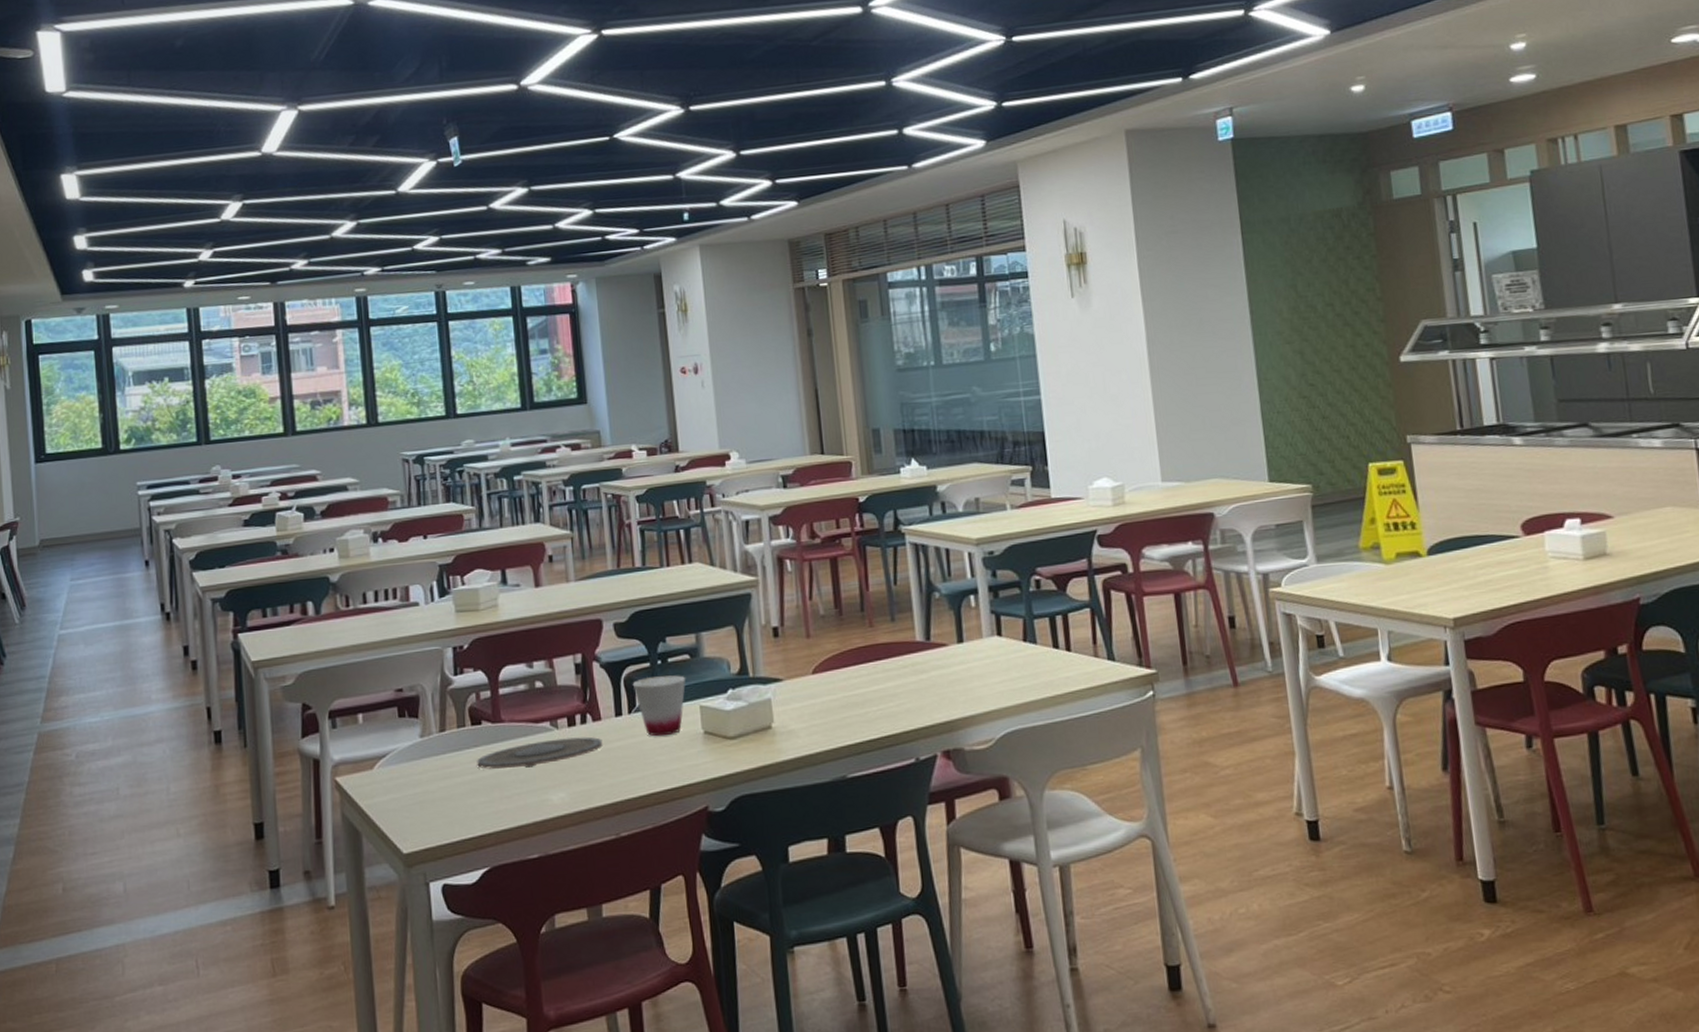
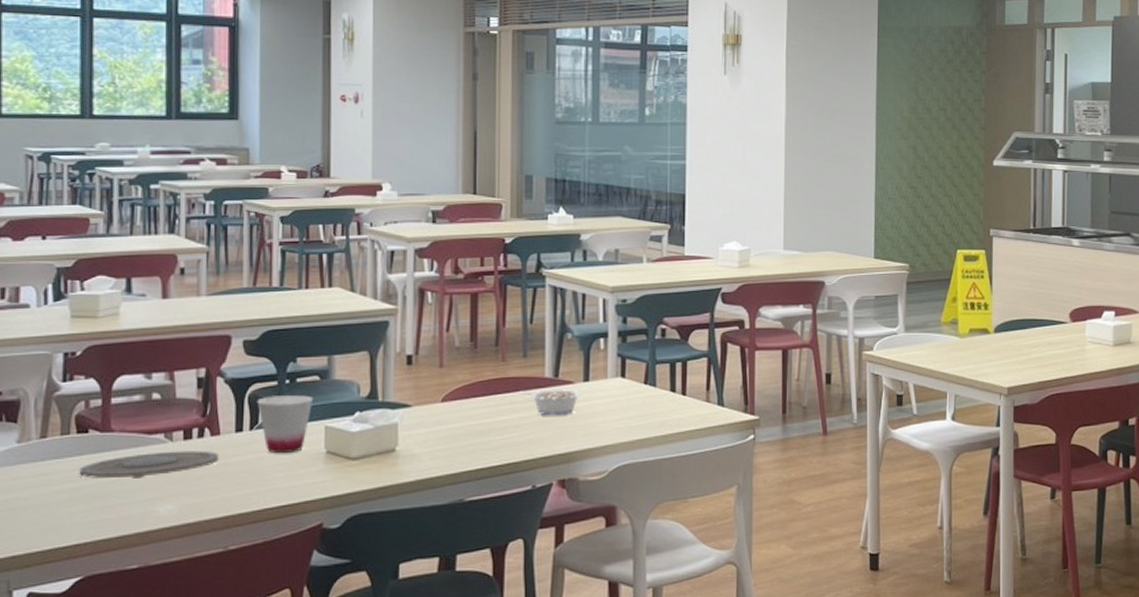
legume: none [892,652,957,683] -> present [521,388,581,416]

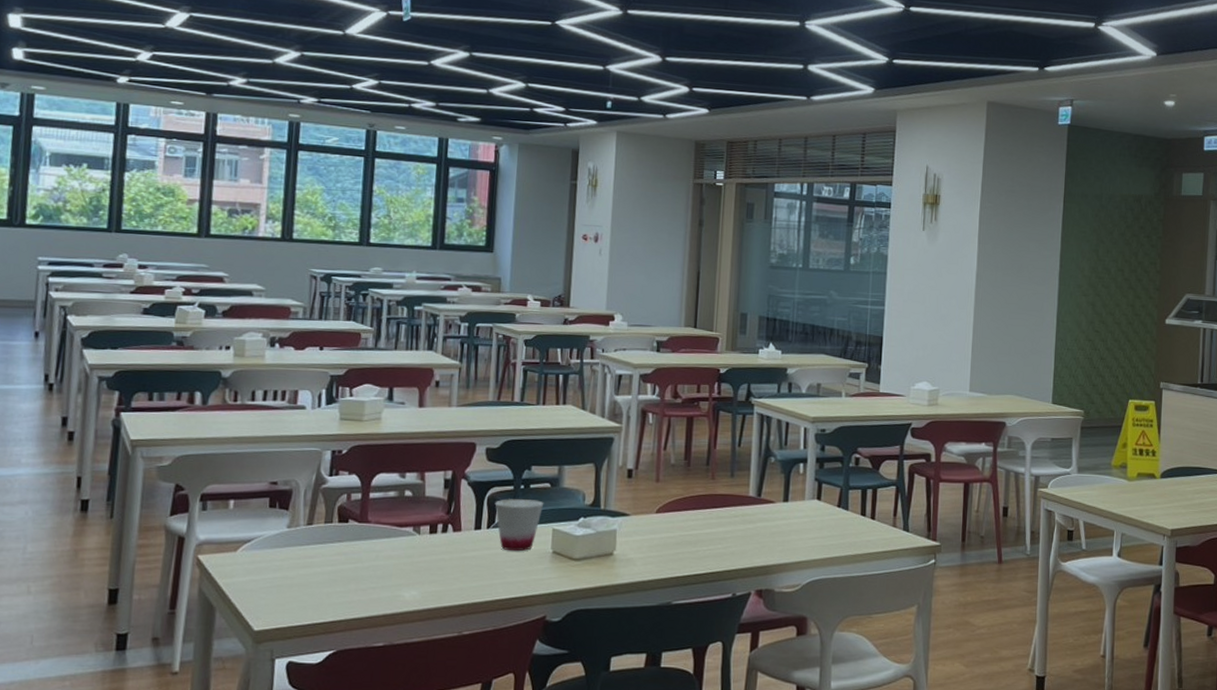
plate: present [79,450,219,479] -> none [338,543,459,566]
legume: present [521,388,581,416] -> none [727,506,781,532]

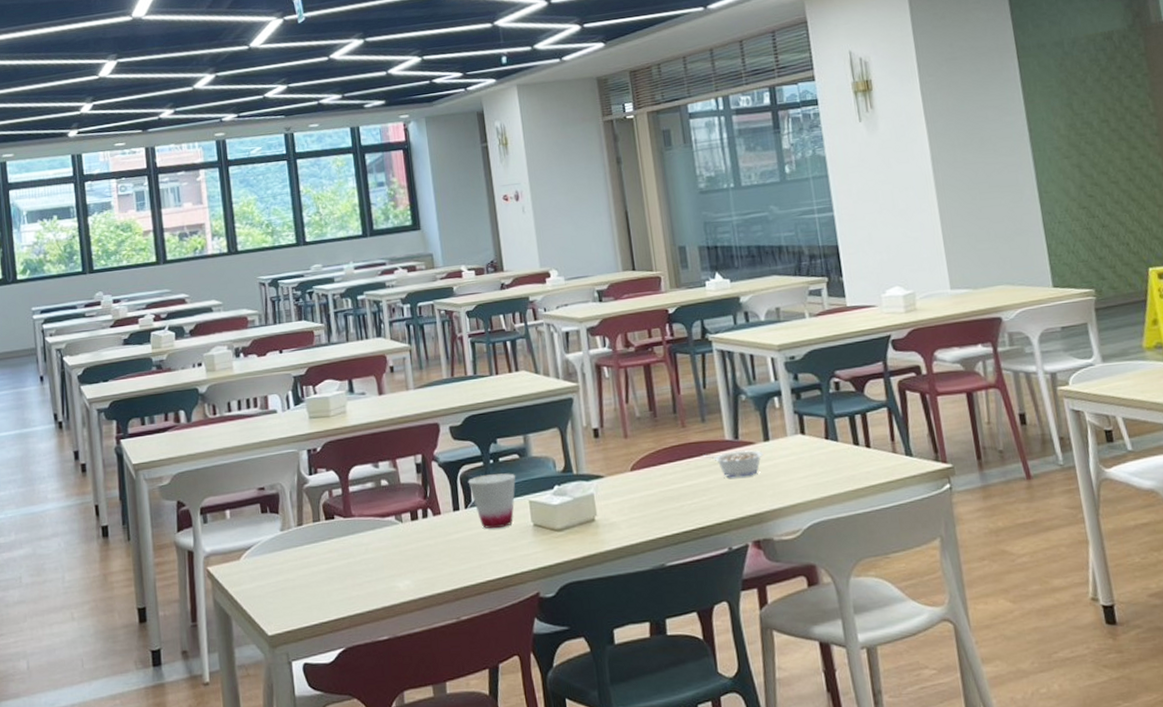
legume: none [727,506,781,532] -> present [704,450,764,478]

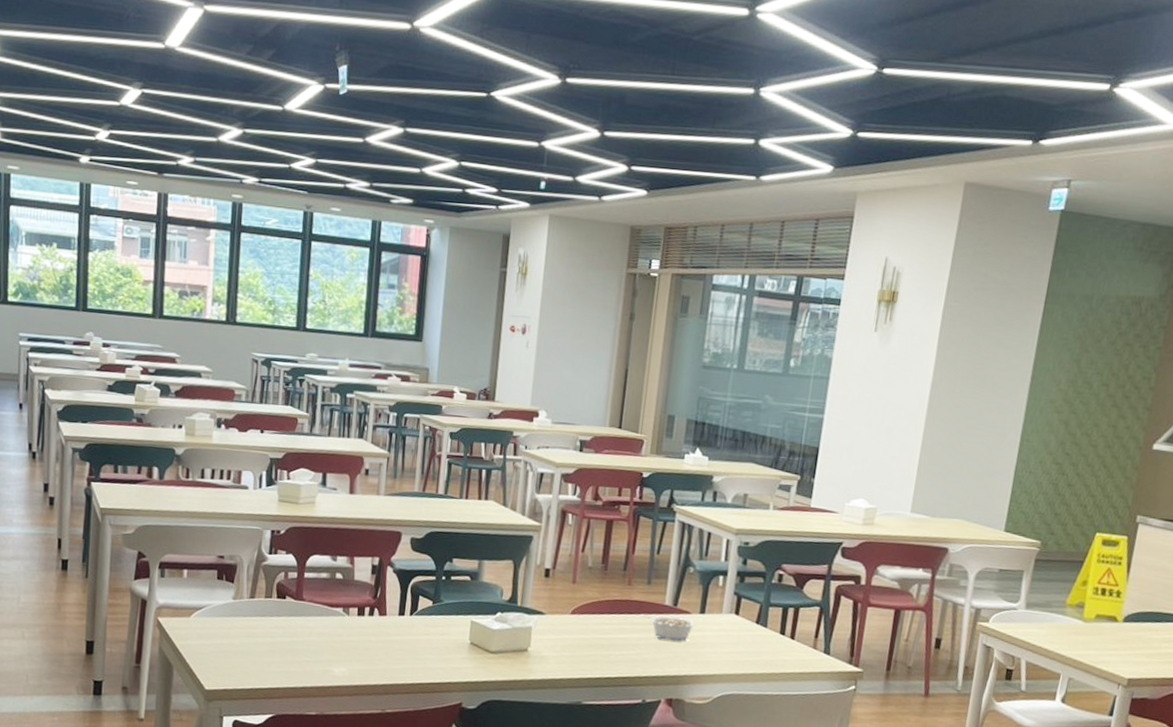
cup: present [467,472,516,529] -> none [417,588,464,640]

